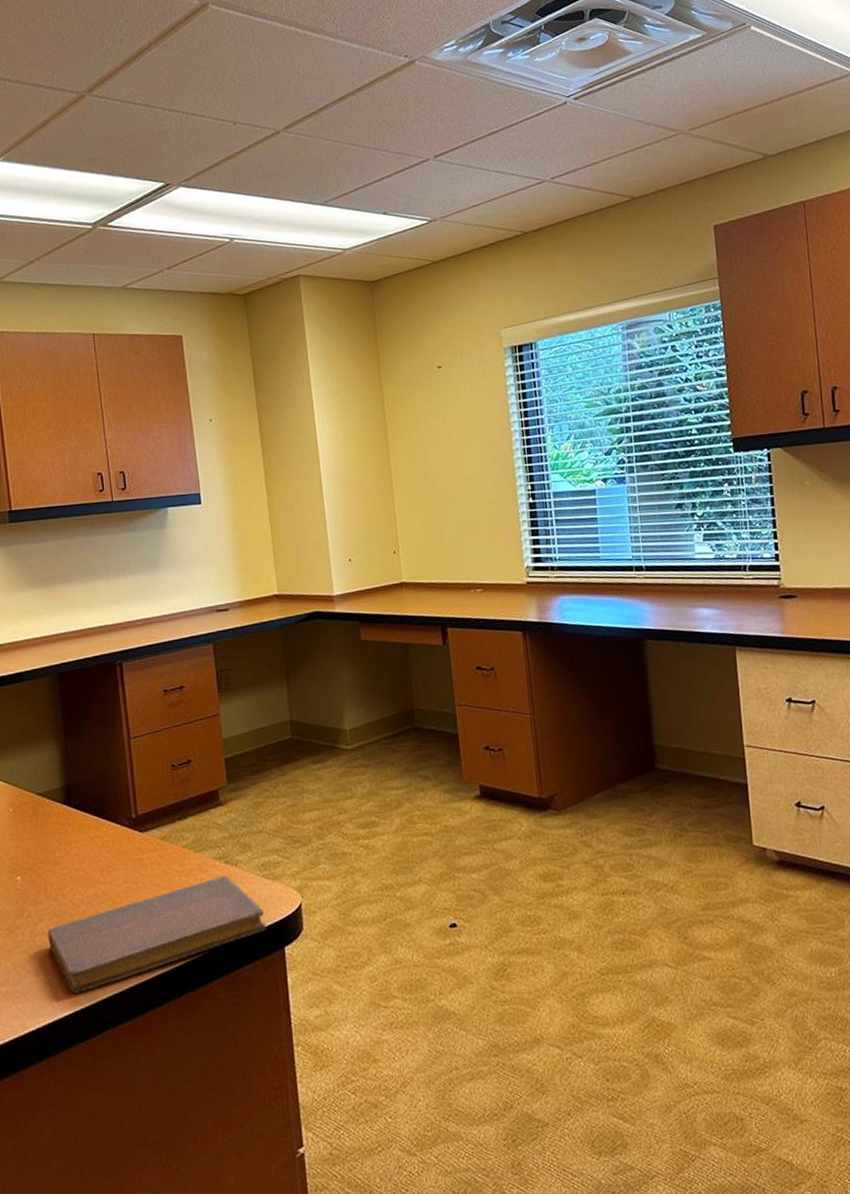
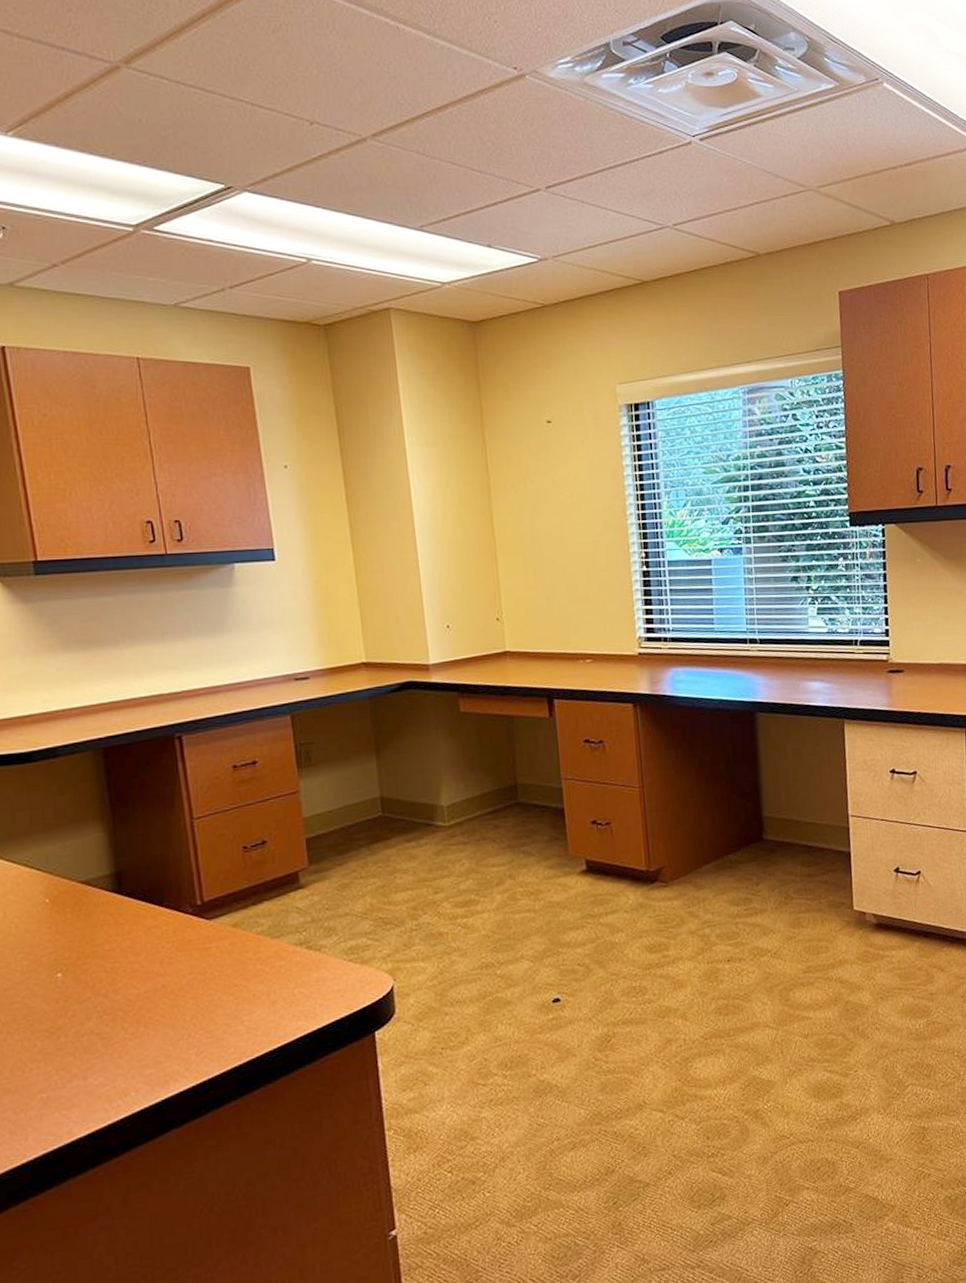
notebook: present [47,875,267,993] -> none [97,961,355,1095]

